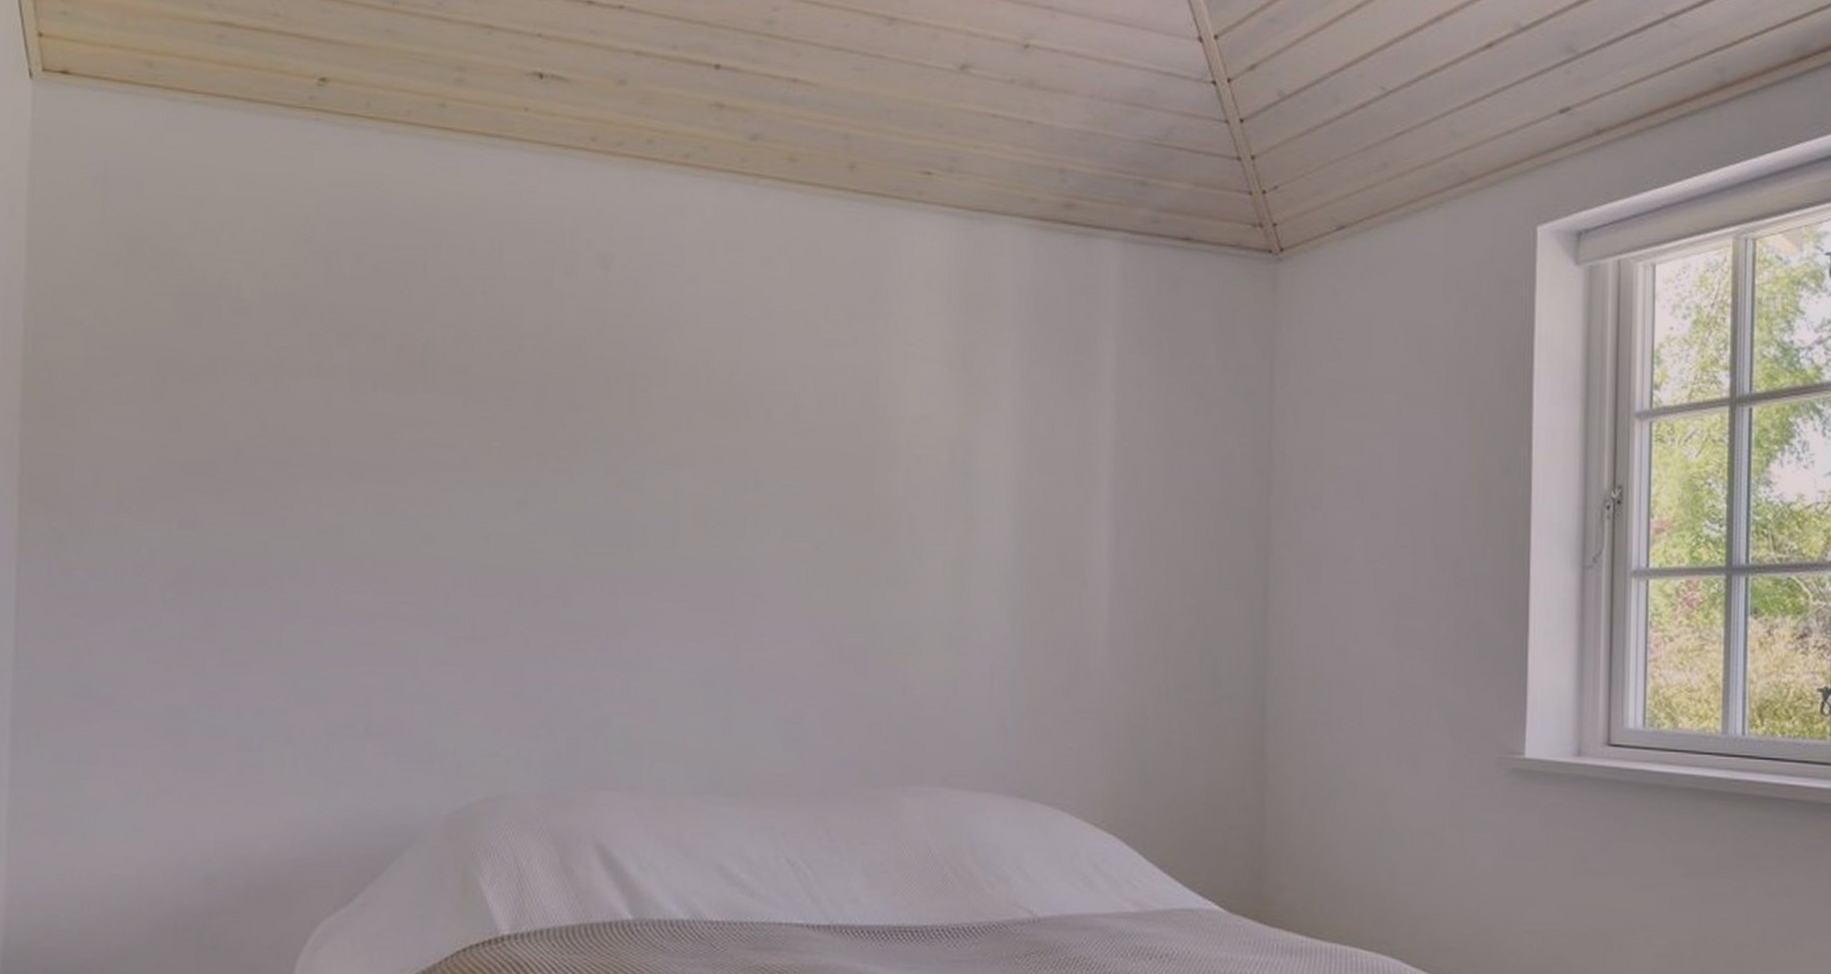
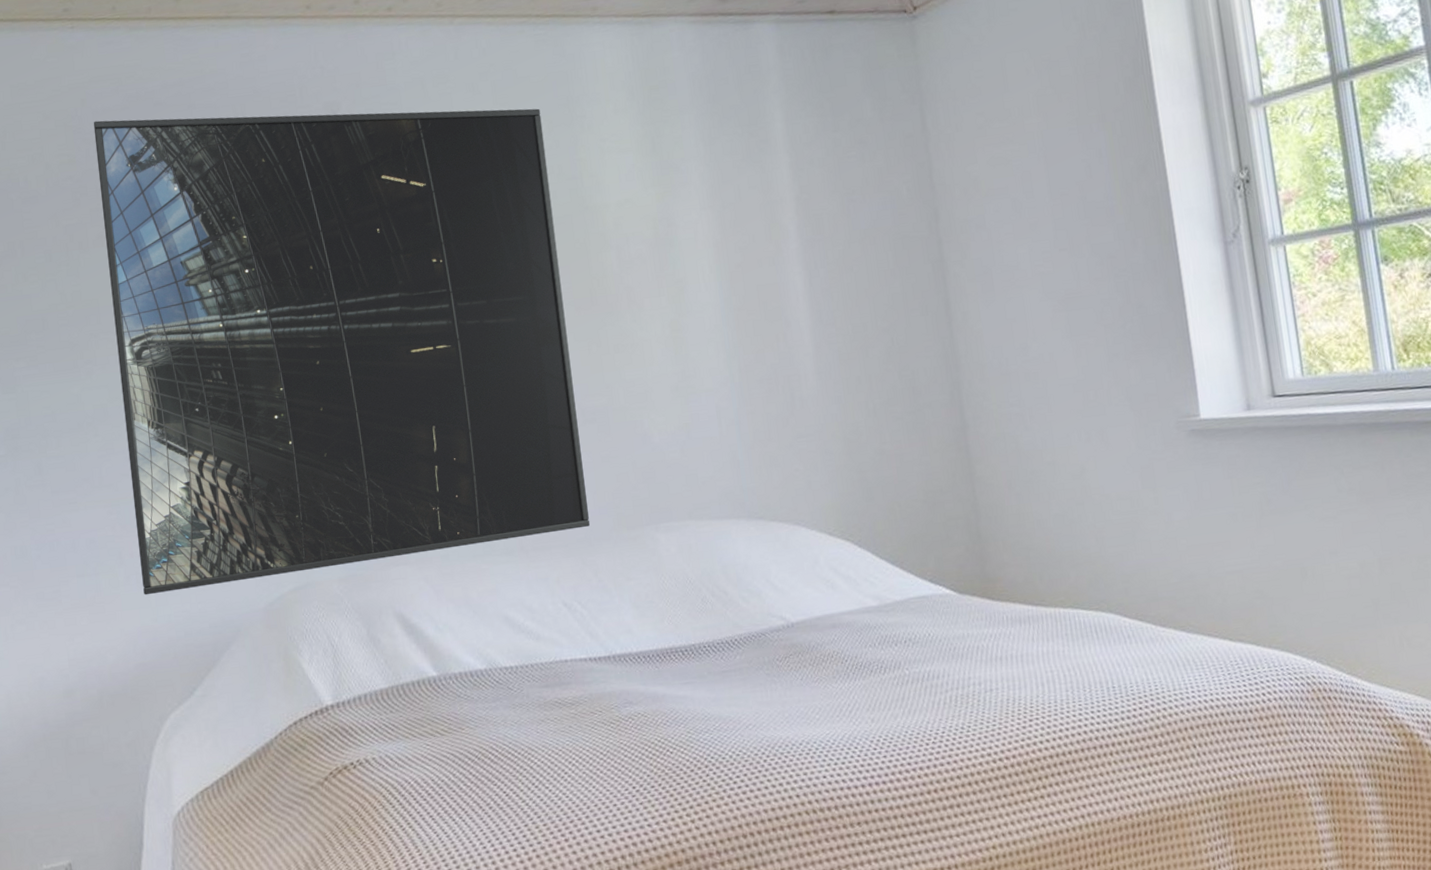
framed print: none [311,232,842,782] -> present [93,108,591,595]

